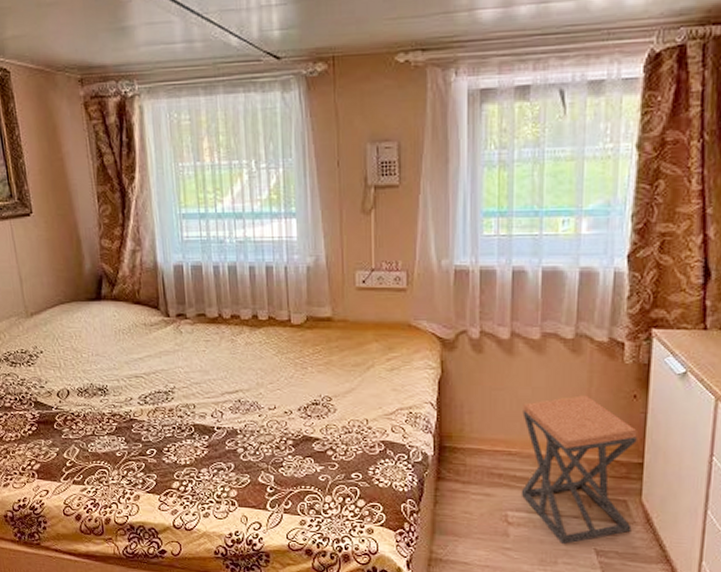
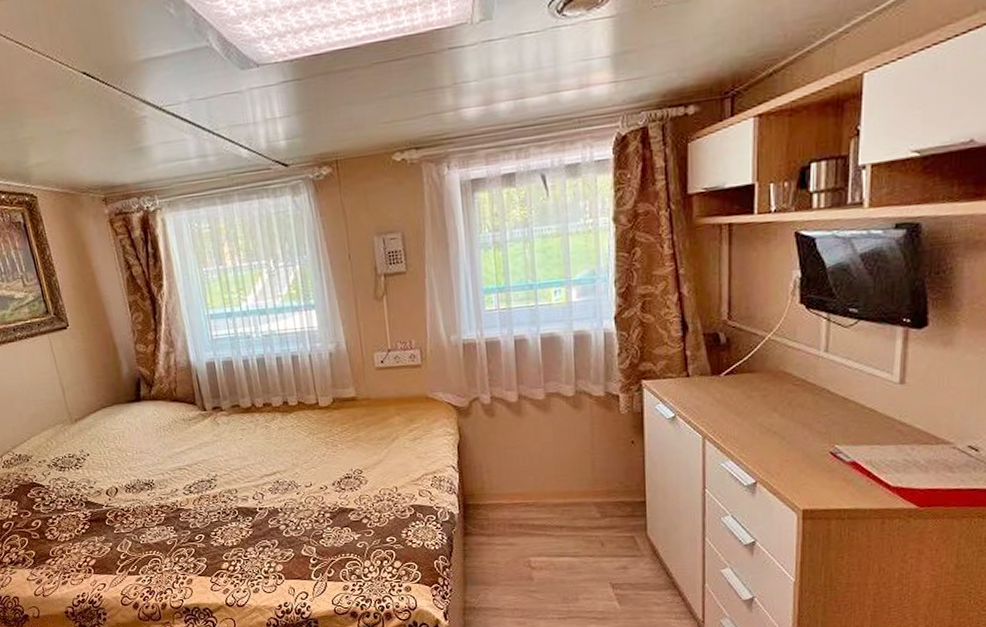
stool: present [521,395,637,545] -> none [535,445,641,583]

